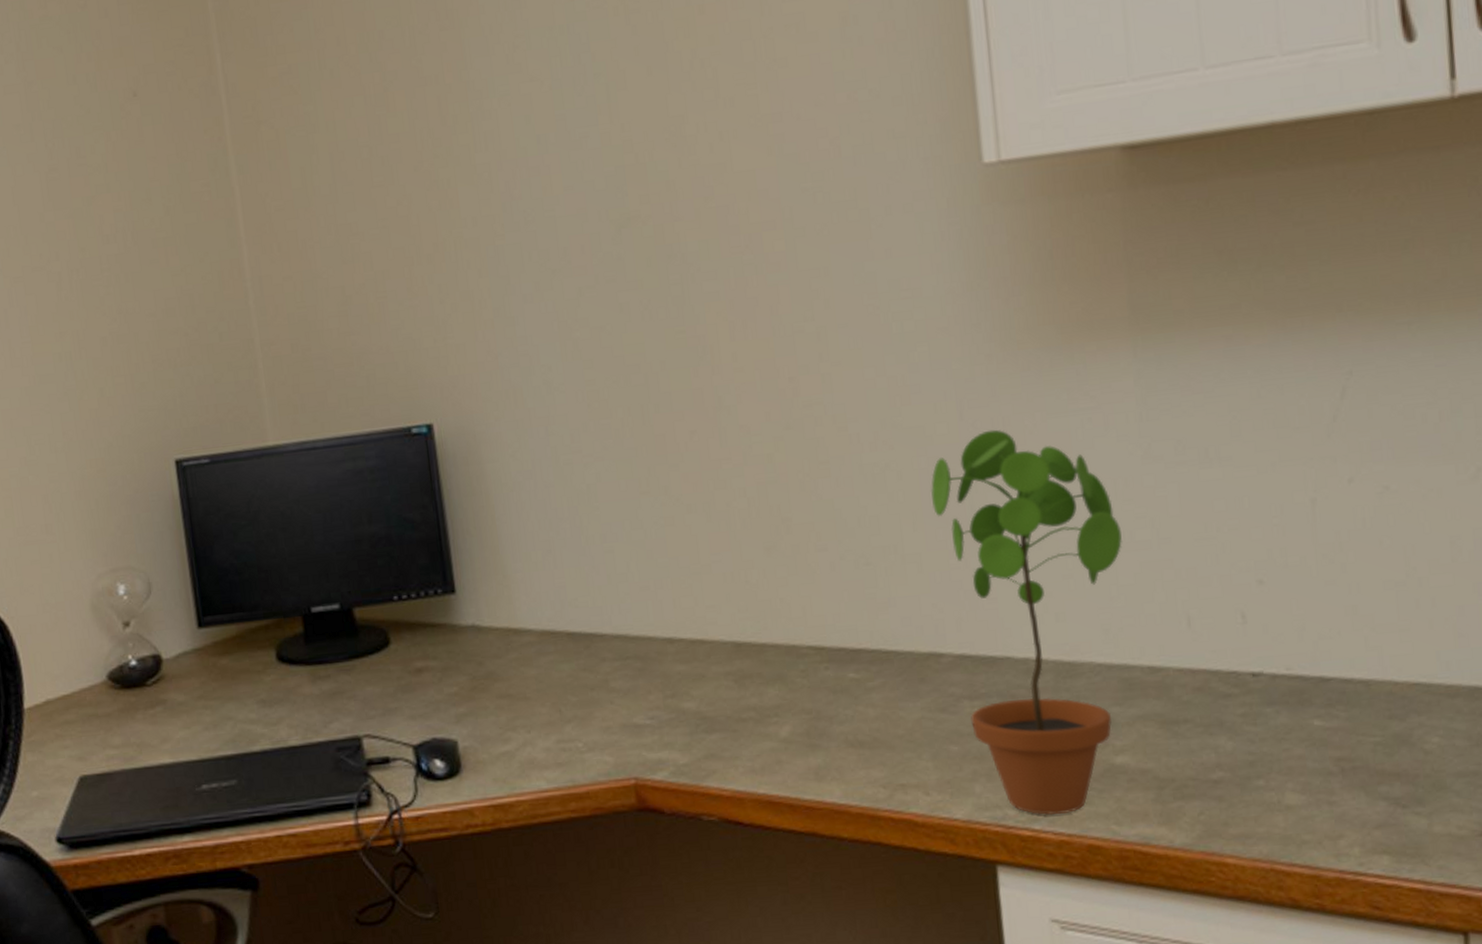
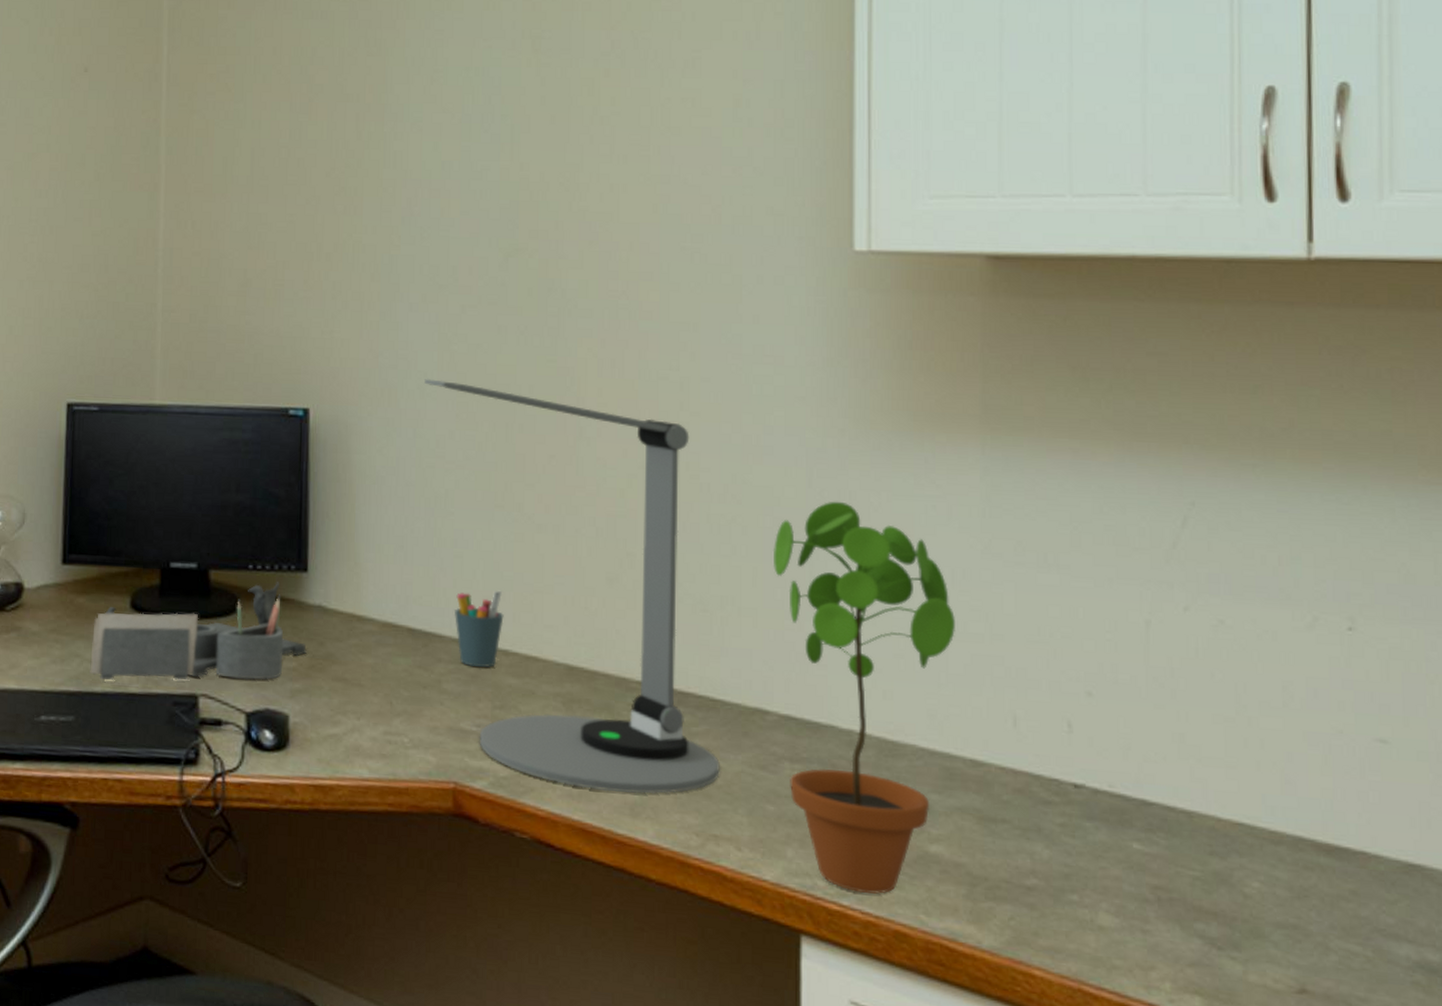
desk organizer: none [240,608,466,739] -> present [90,582,307,680]
desk lamp: none [550,371,901,762] -> present [424,378,720,794]
pen holder: none [612,578,665,661] -> present [455,590,504,667]

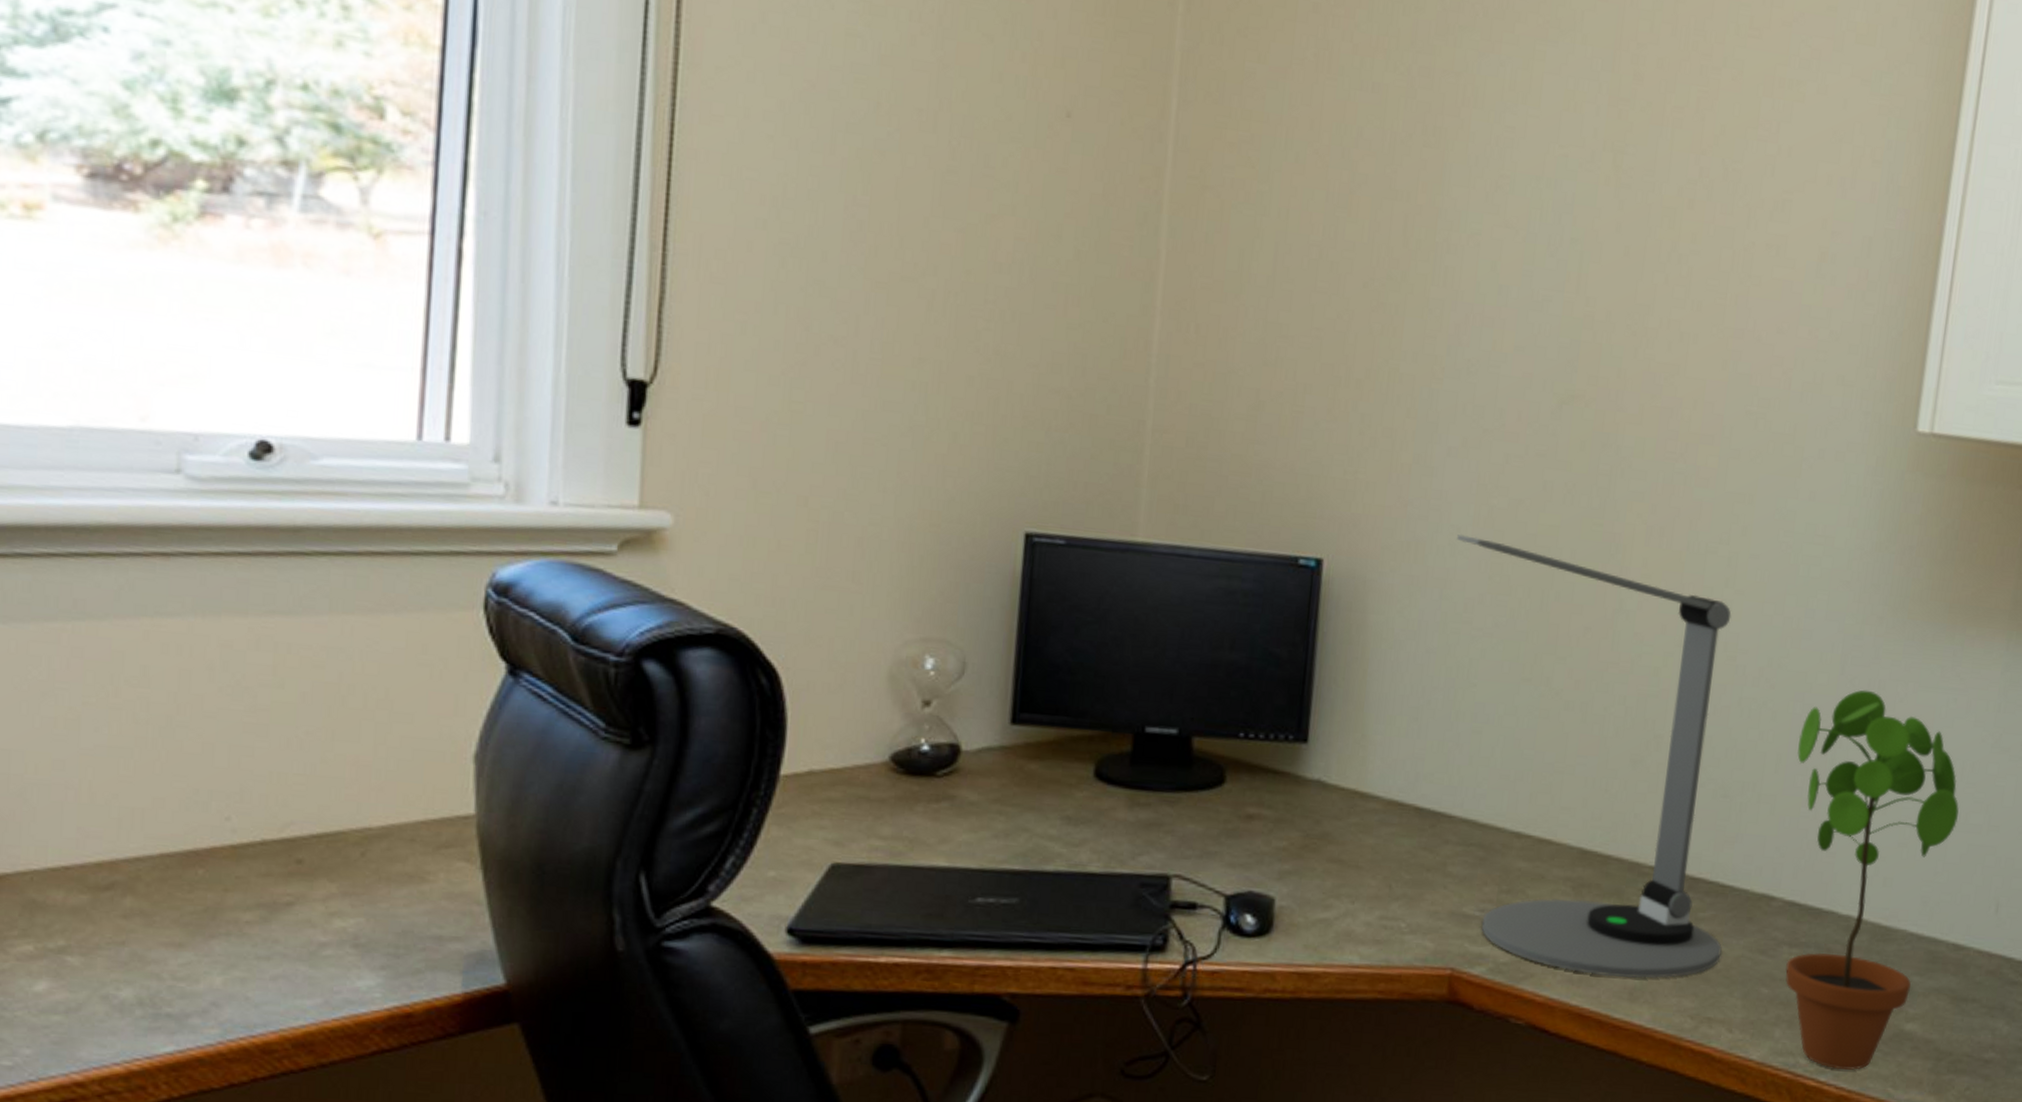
desk organizer: present [90,582,307,680] -> none [1040,753,1300,860]
pen holder: present [455,590,504,667] -> none [1467,769,1520,850]

